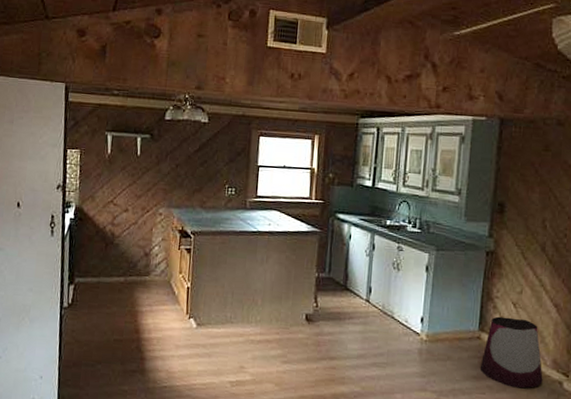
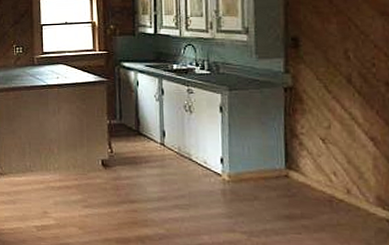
stool: present [480,316,543,389] -> none [291,153,367,228]

